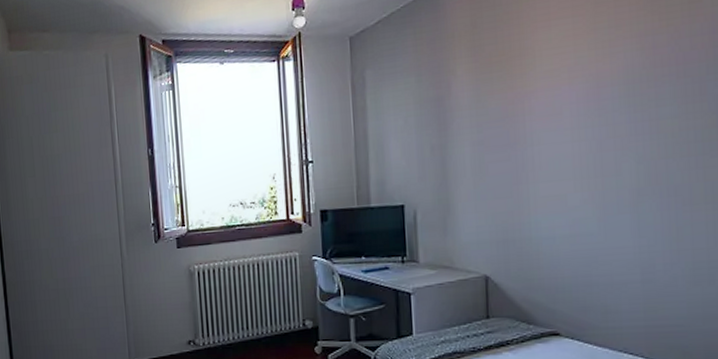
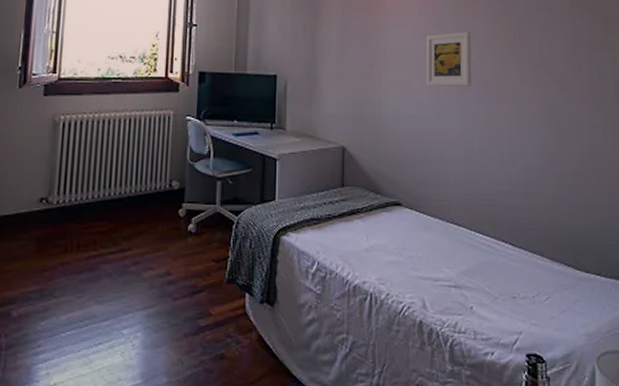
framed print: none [587,125,653,198] -> present [425,32,472,86]

